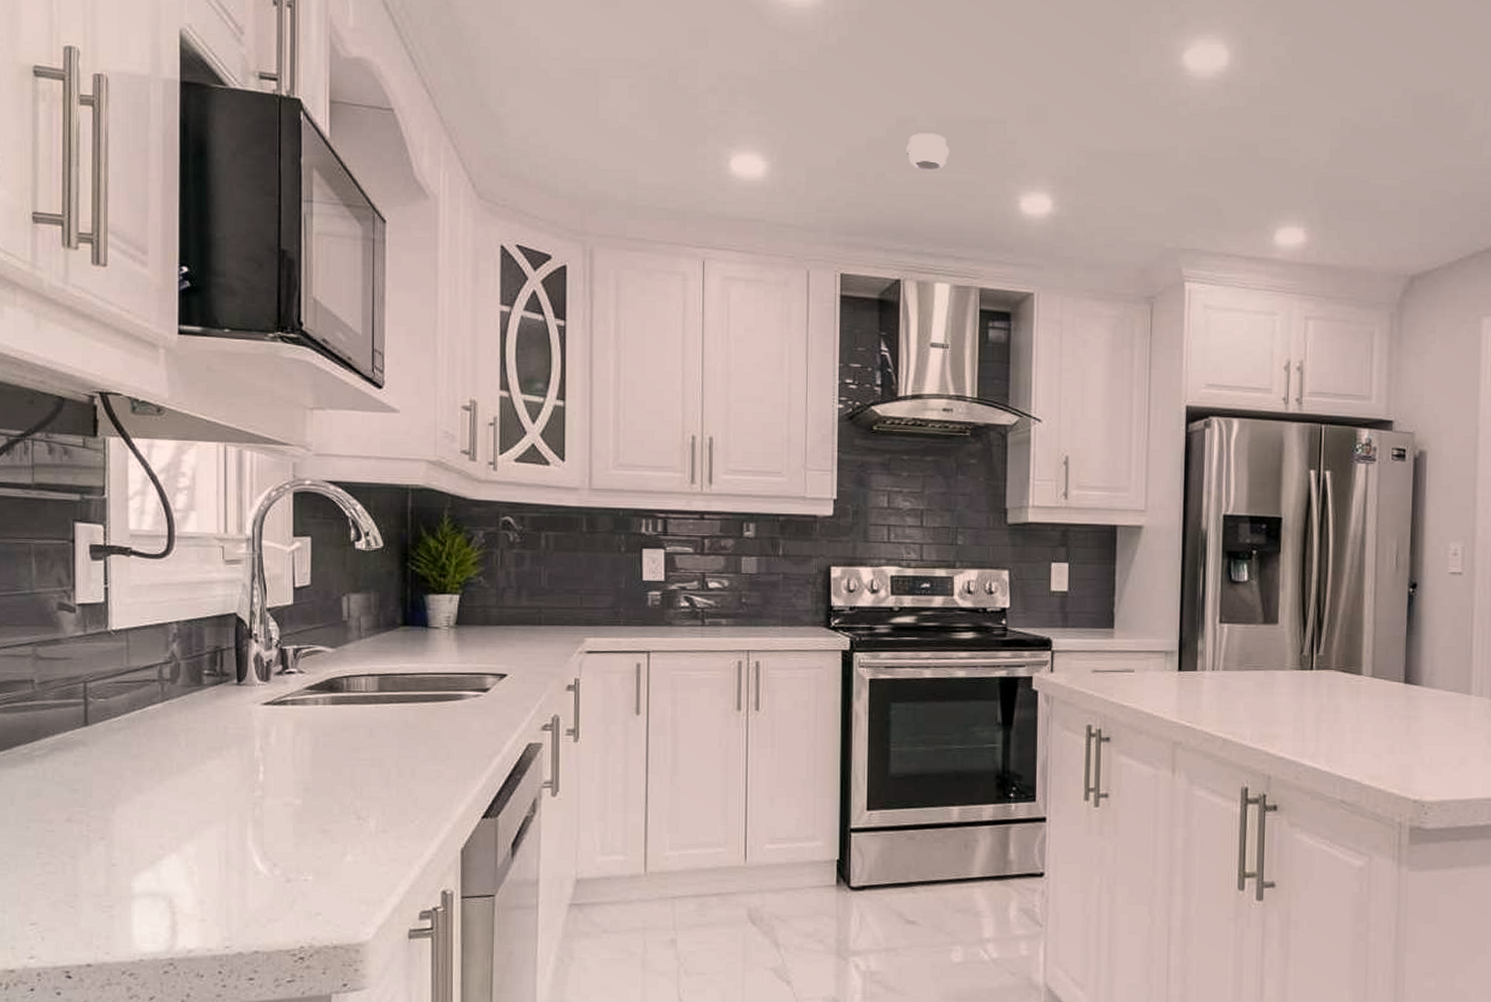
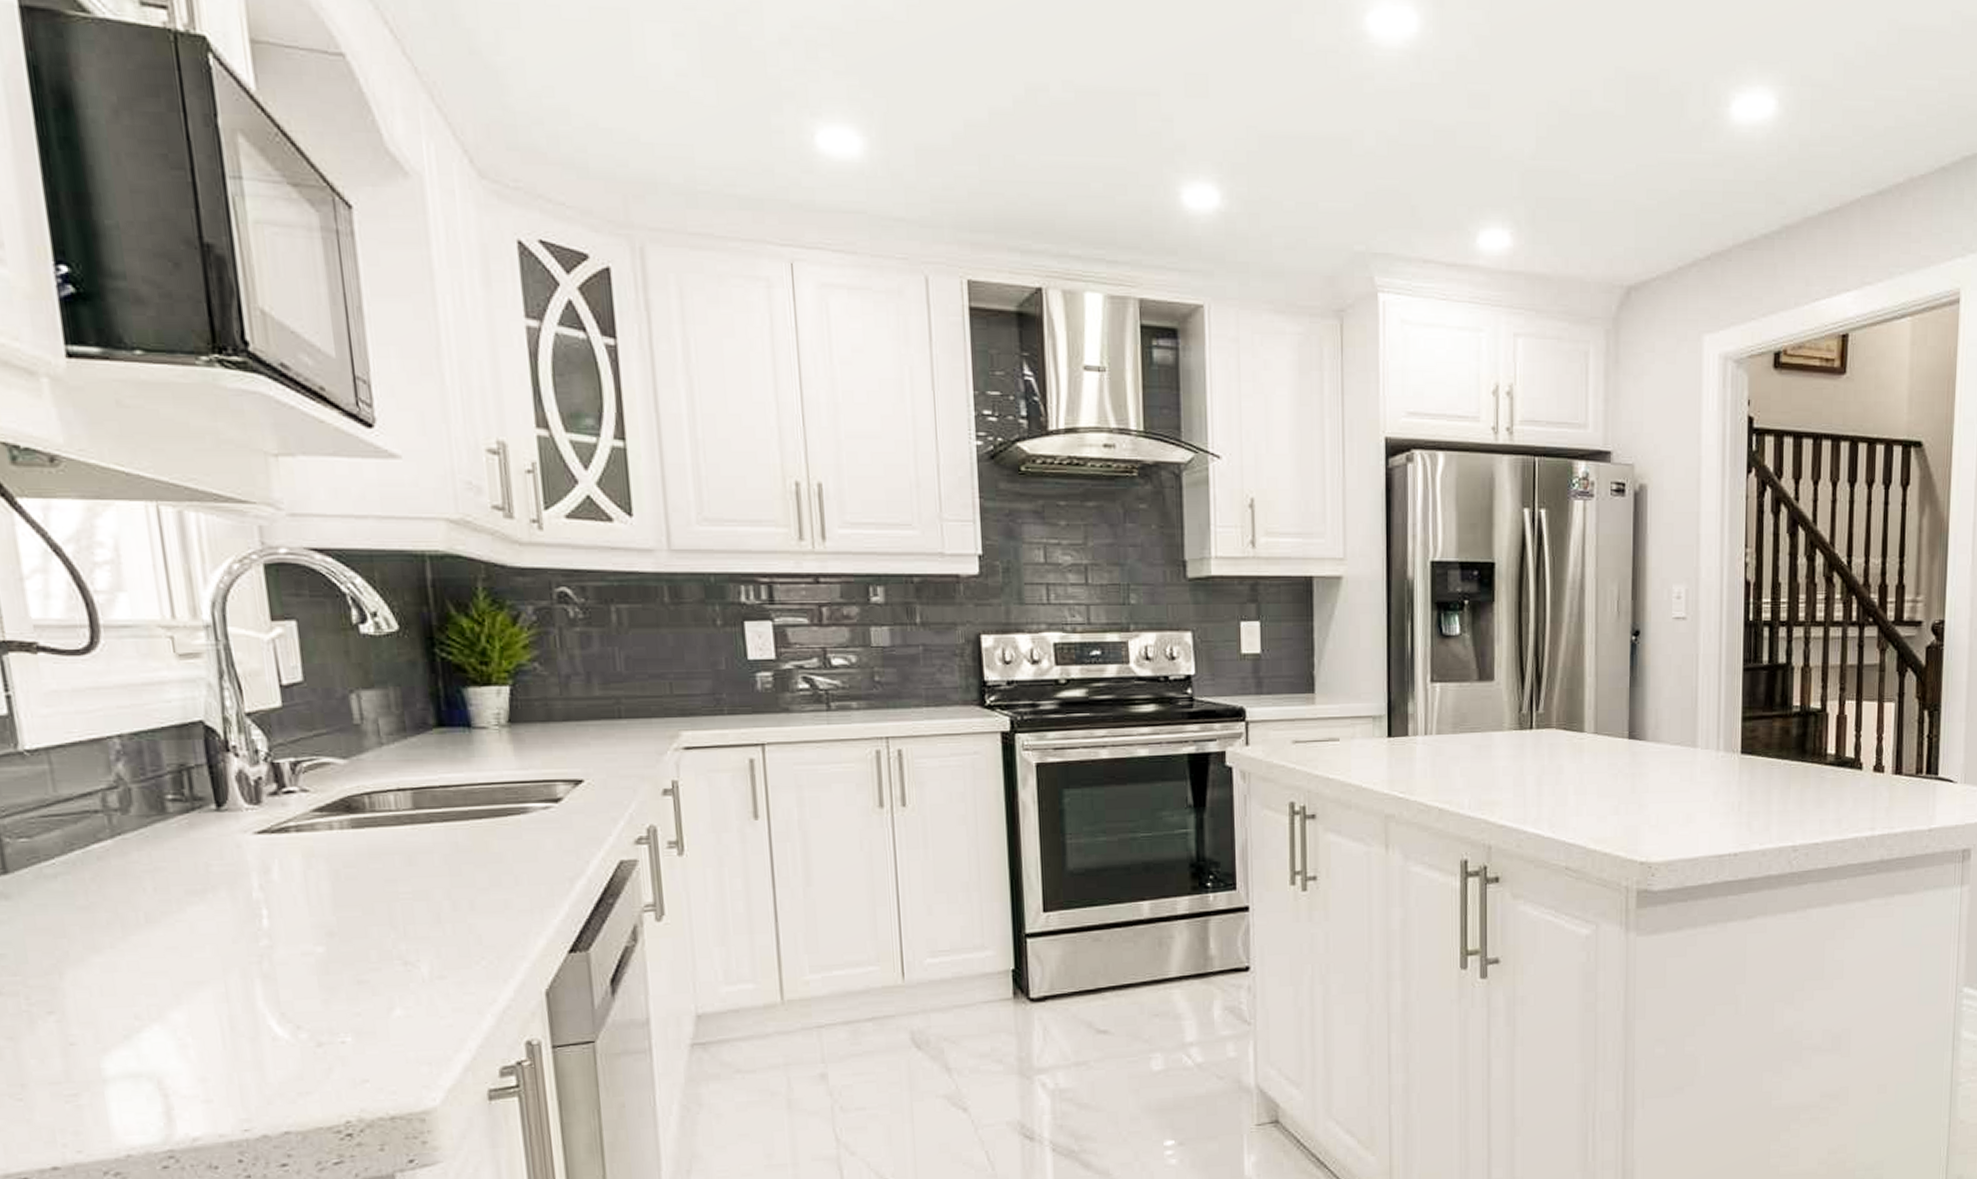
smoke detector: present [906,133,950,171] -> none [1038,105,1093,154]

